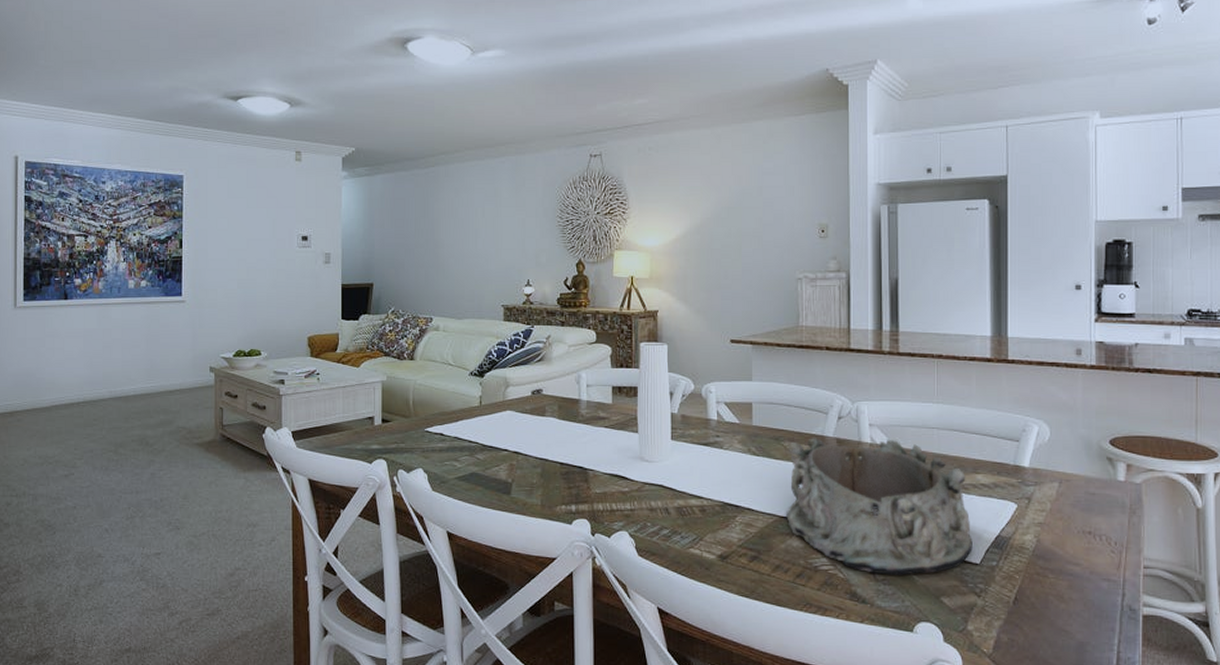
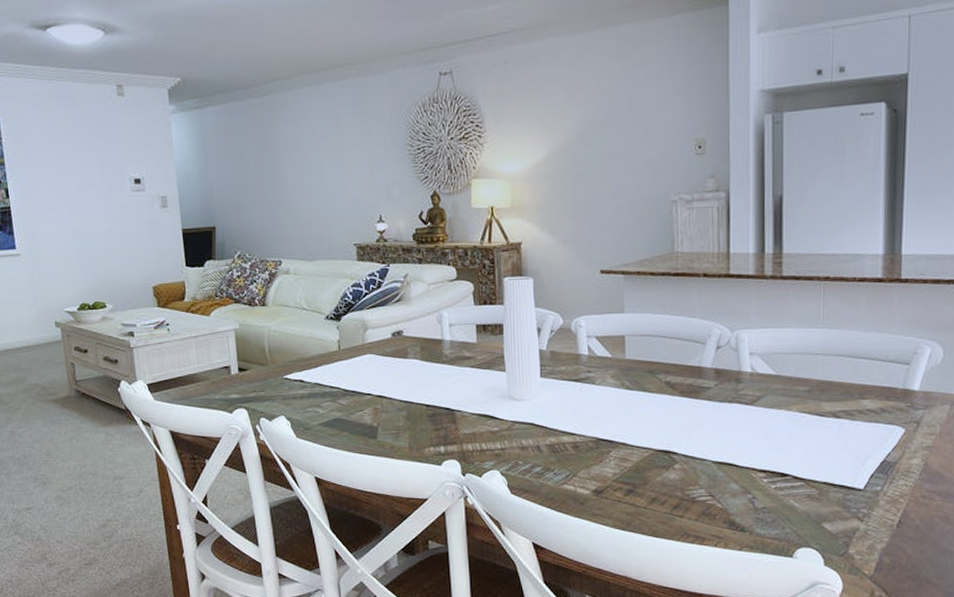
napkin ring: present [786,438,973,575] -> none [662,367,857,503]

